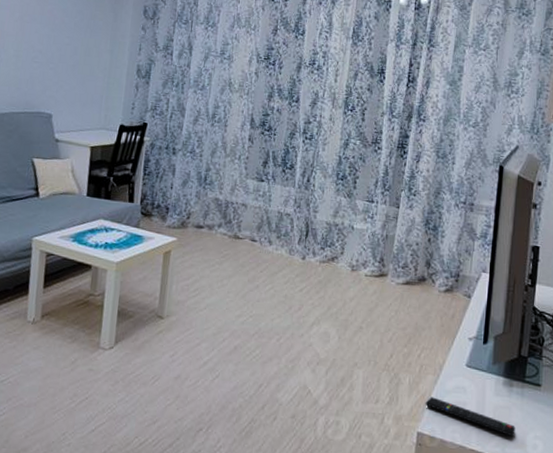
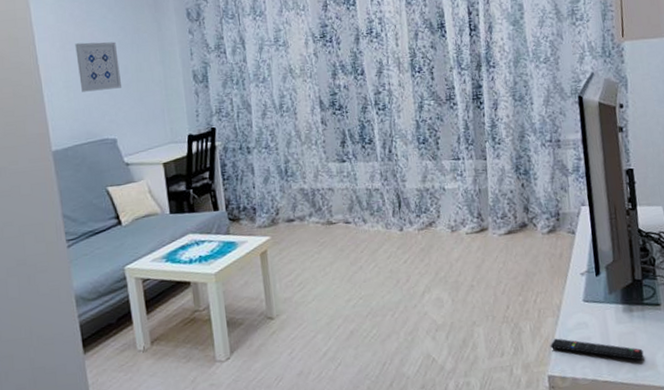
wall art: none [29,17,72,67] -> present [75,41,122,92]

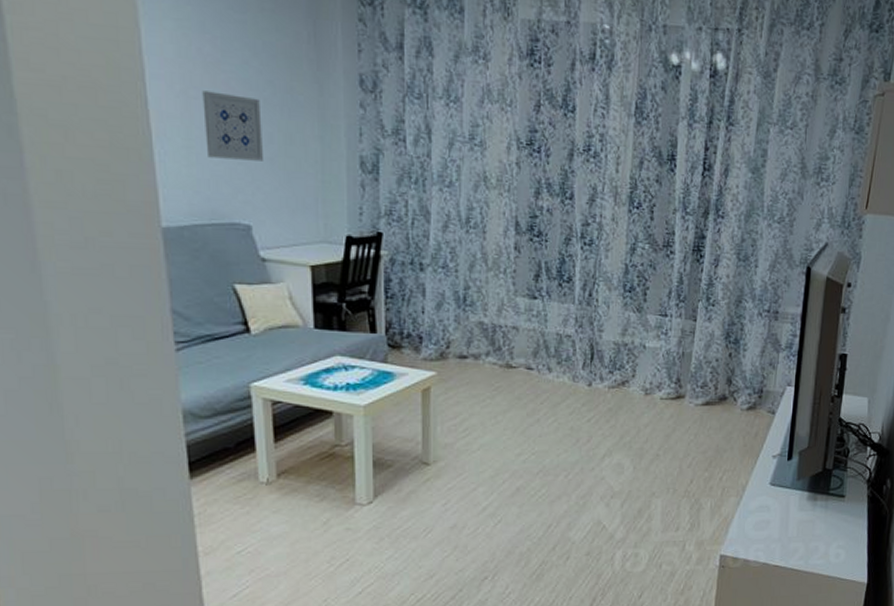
remote control: present [550,338,644,361] -> none [728,518,819,549]

